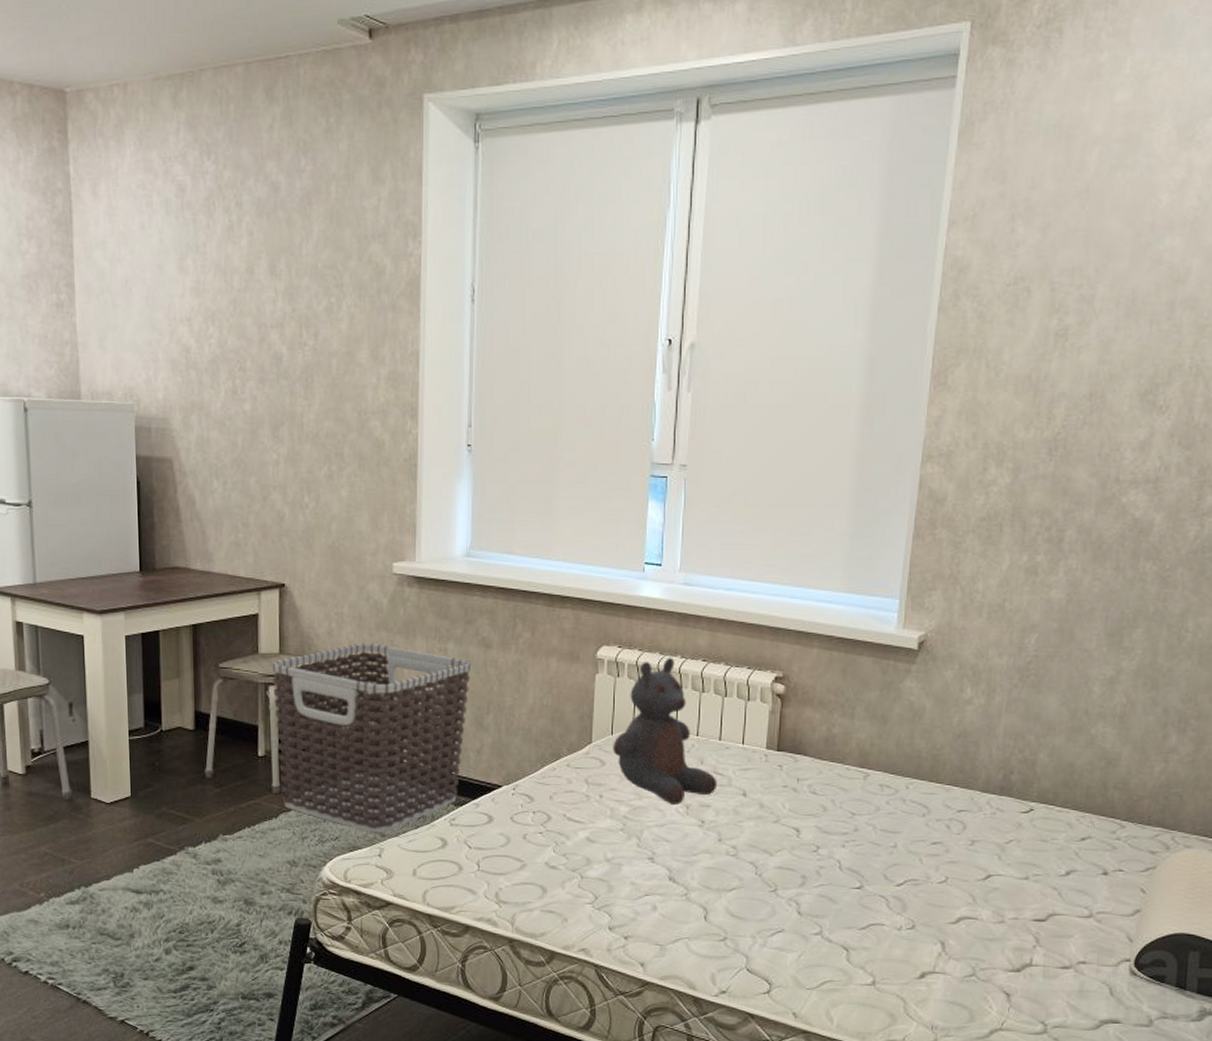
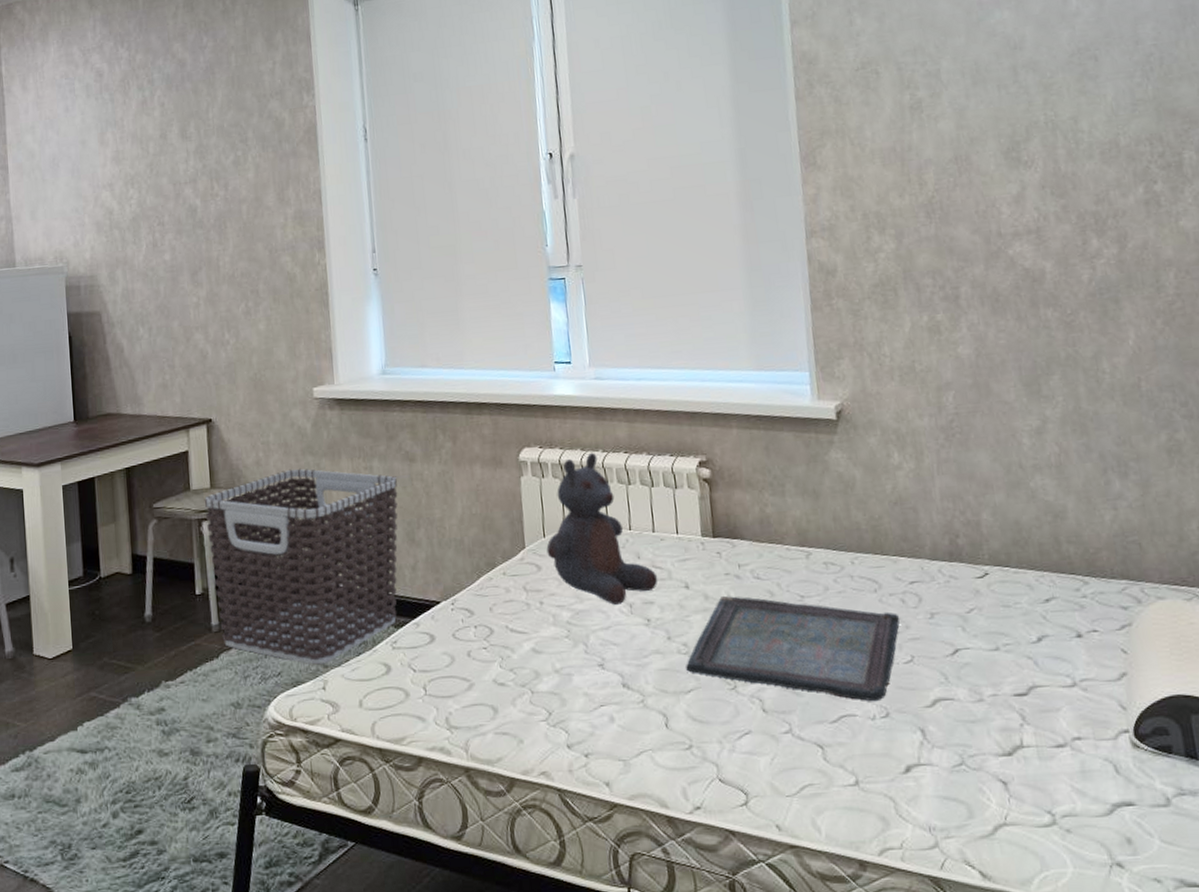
serving tray: none [732,807,942,915] -> present [686,596,900,702]

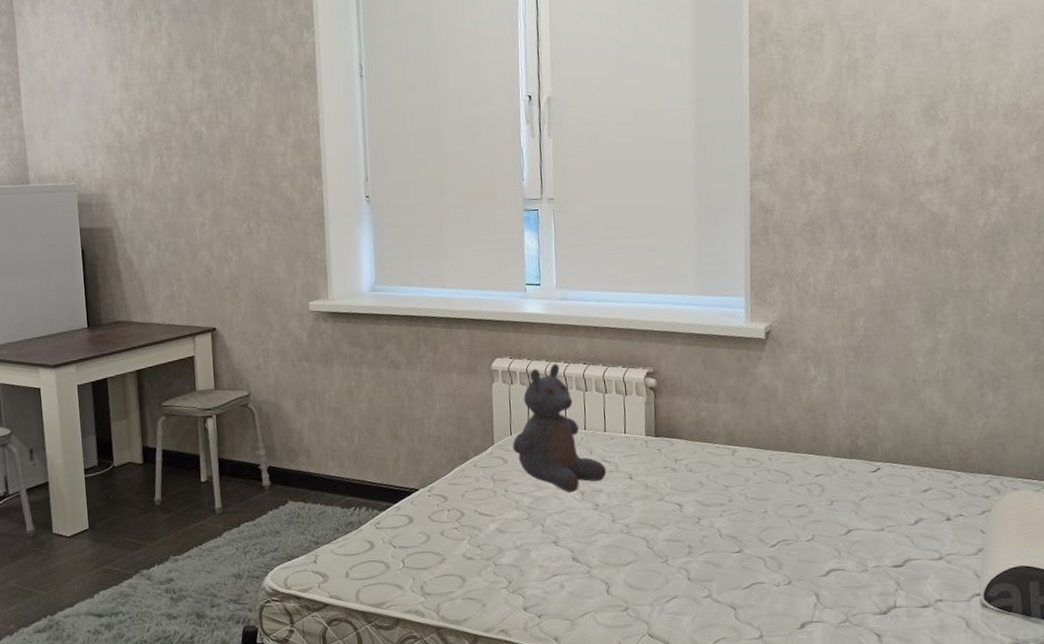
clothes hamper: present [204,468,398,665] -> none [208,373,384,542]
serving tray: present [686,596,900,702] -> none [626,486,806,572]

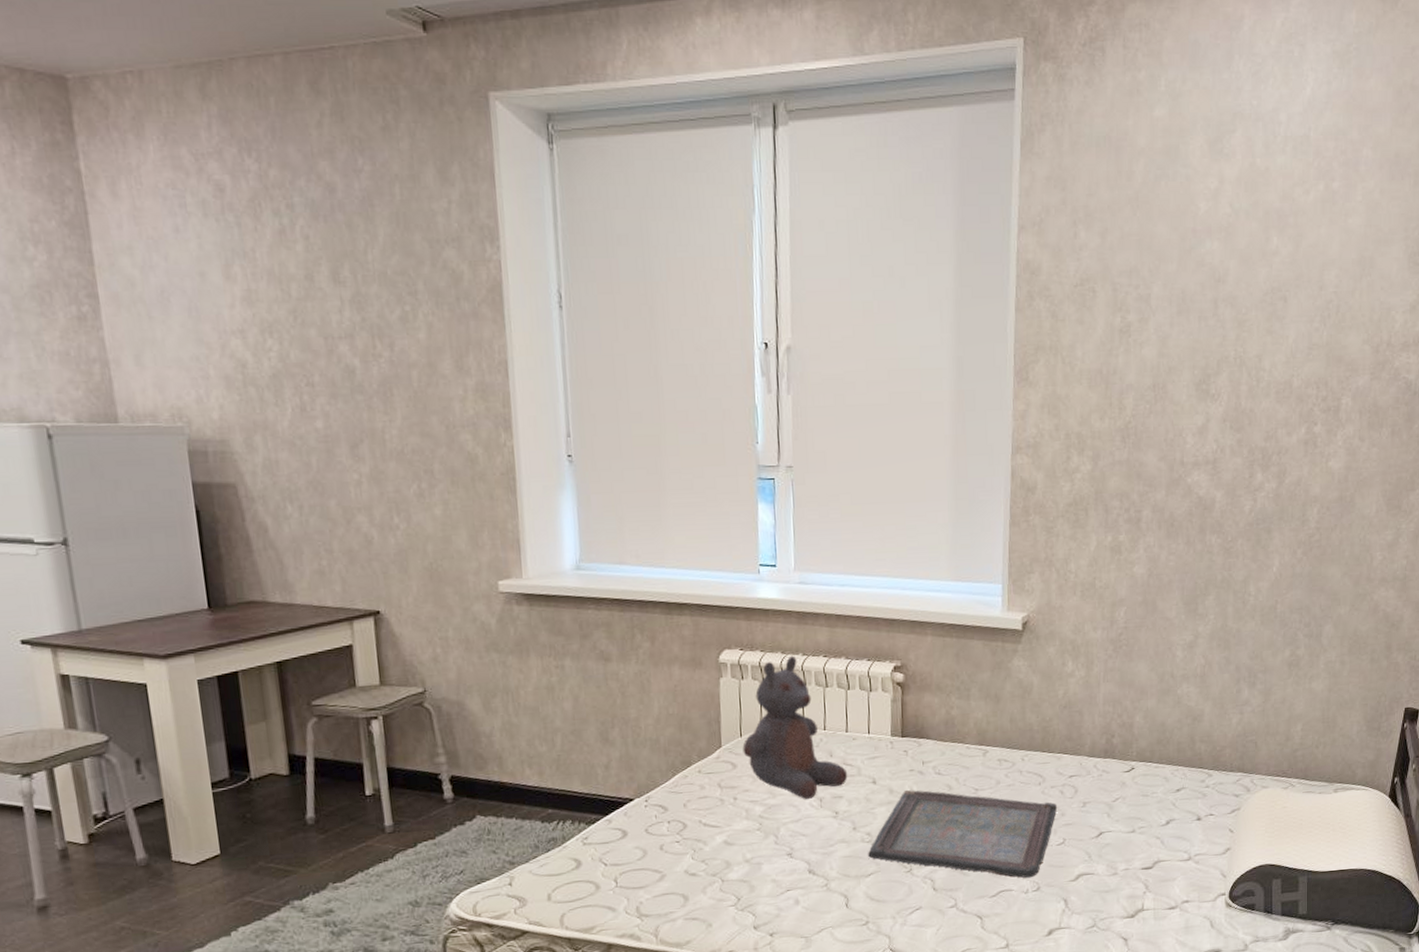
serving tray: none [626,486,806,572] -> present [868,790,1058,879]

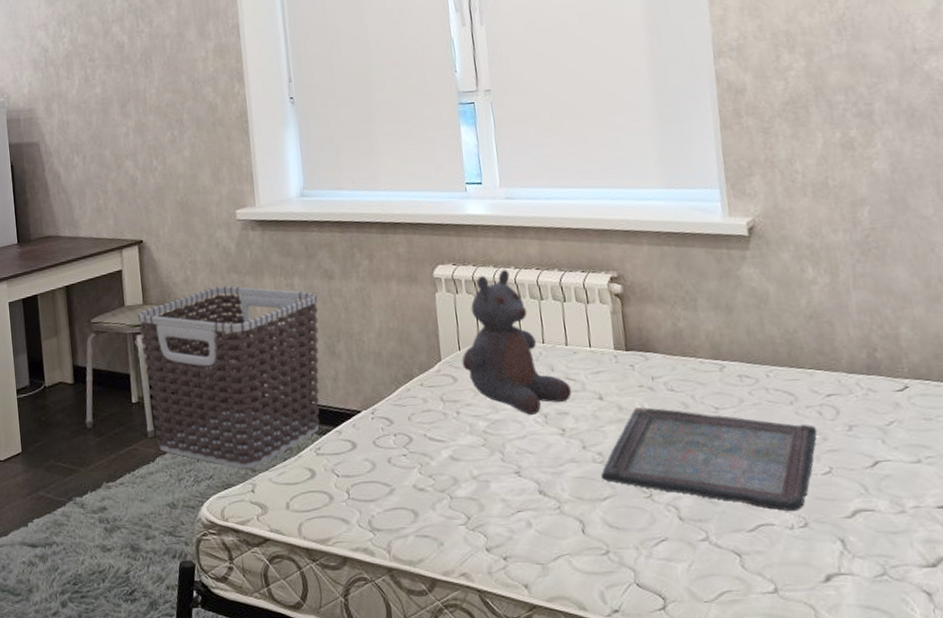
clothes hamper: none [372,665,592,862] -> present [137,285,320,469]

